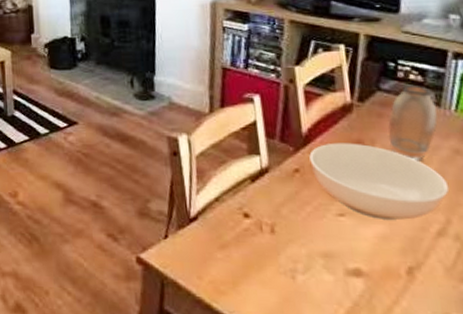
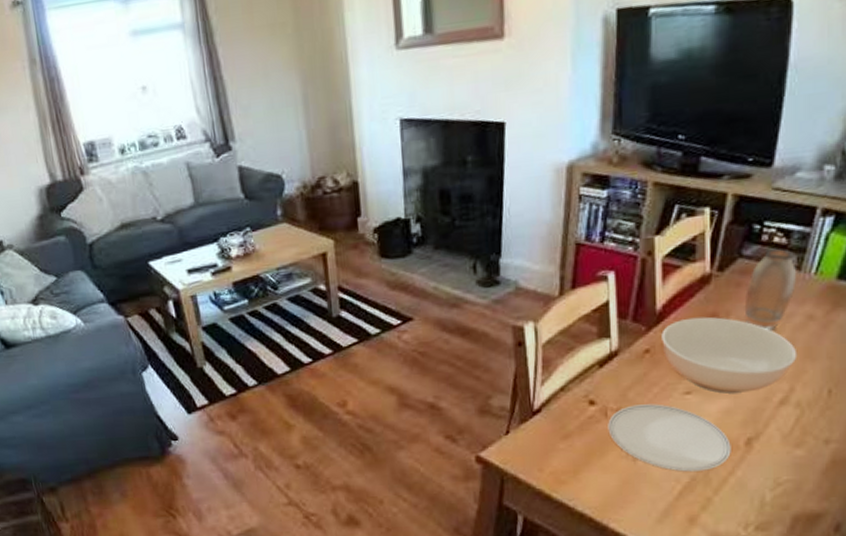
plate: none [263,222,393,298] -> present [608,404,731,473]

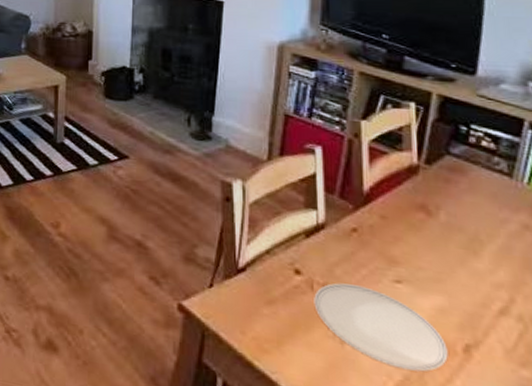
bowl: present [661,316,798,394] -> none [369,204,516,294]
vase: present [744,249,796,331] -> none [454,152,508,234]

